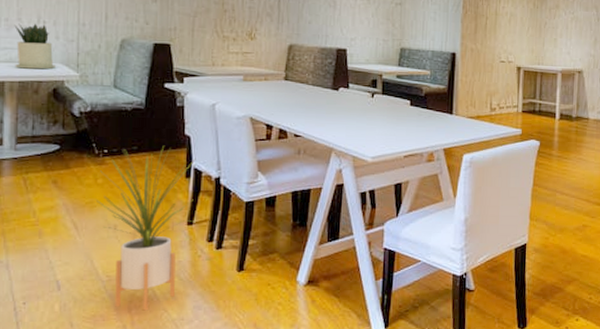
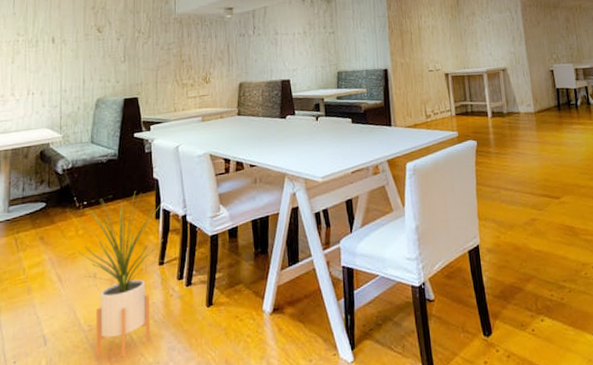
planter: present [14,23,56,70] -> none [8,95,42,138]

